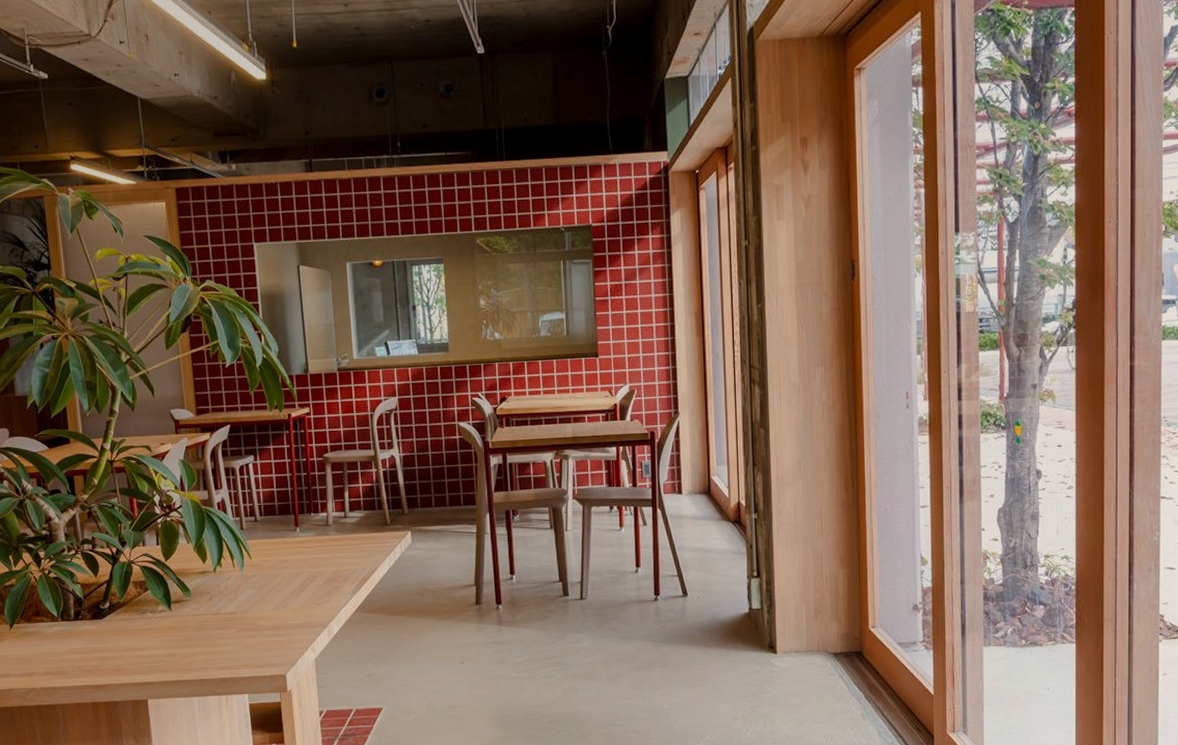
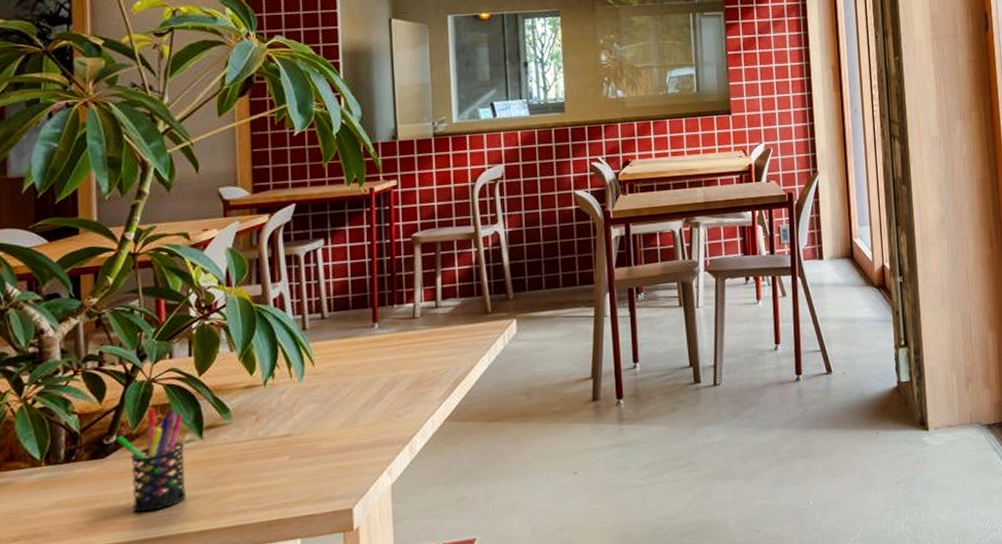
pen holder: none [109,583,163,663] -> present [115,408,187,513]

